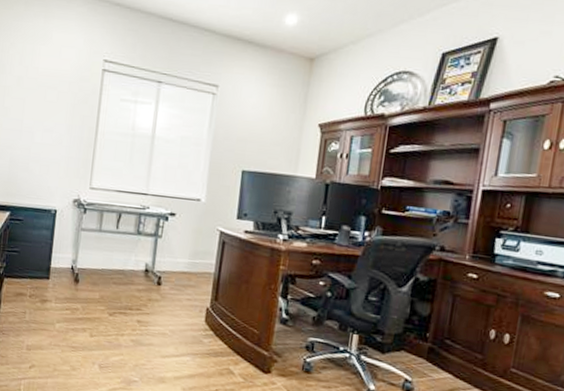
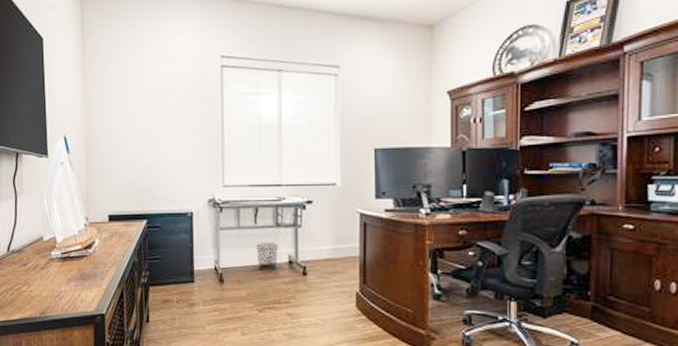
waste bin: none [114,248,137,277] -> present [256,243,279,271]

